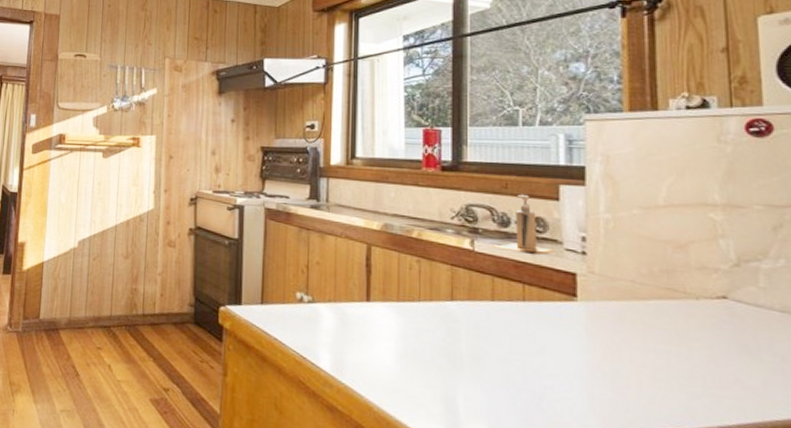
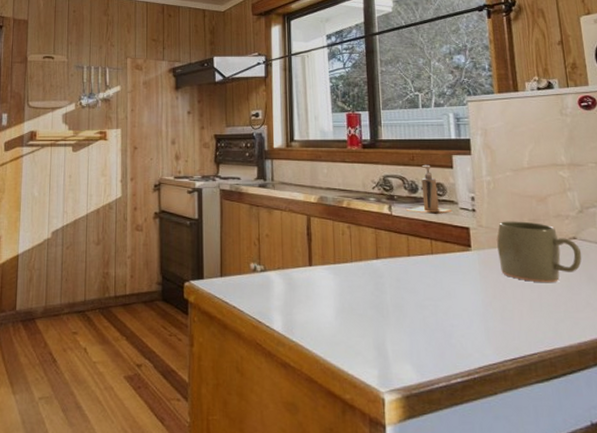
mug: none [613,269,734,350] -> present [497,221,582,283]

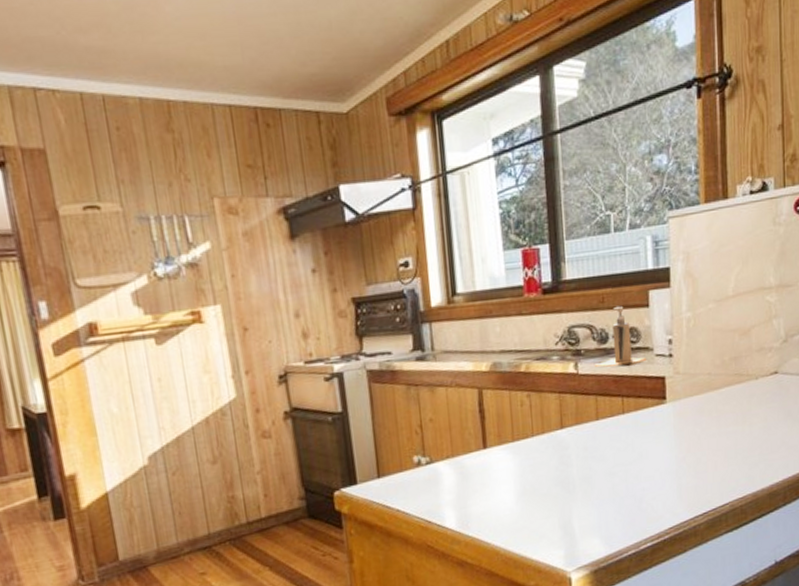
mug: present [497,221,582,283] -> none [694,360,782,429]

